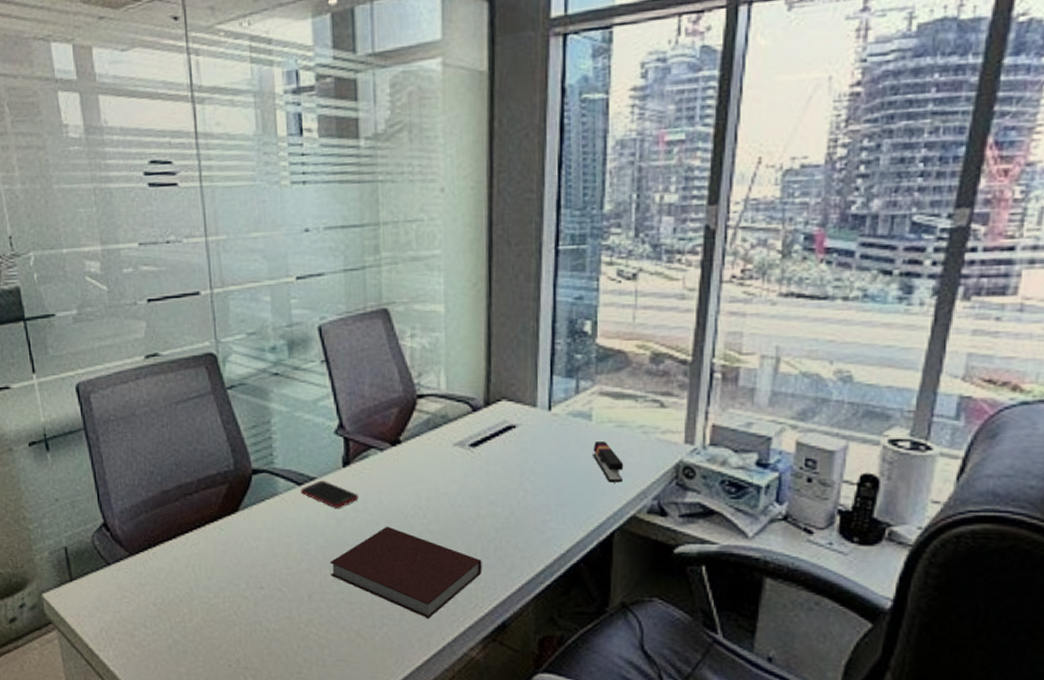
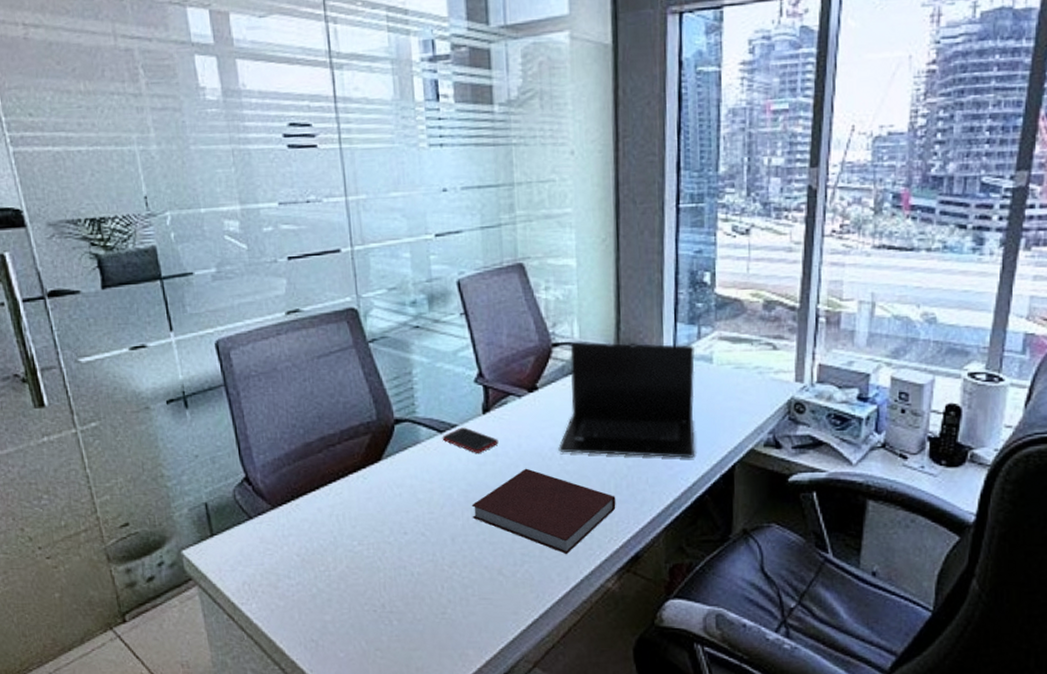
laptop: none [422,394,573,522] -> present [558,342,696,458]
stapler: present [593,442,624,483] -> none [714,382,742,420]

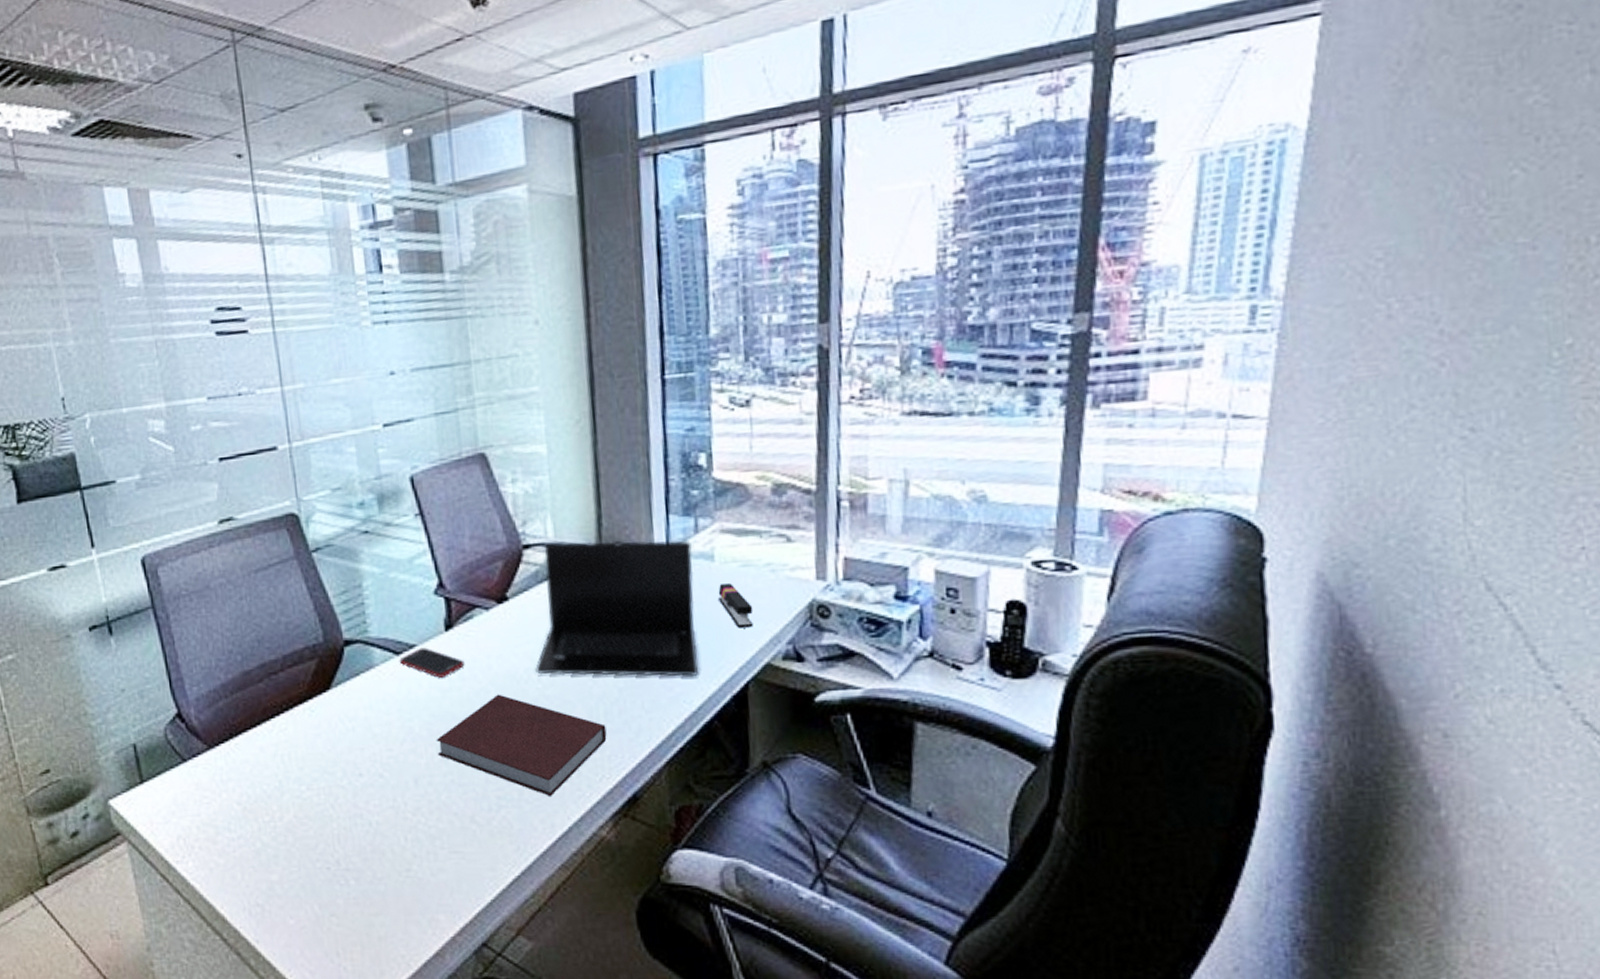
stapler: none [714,382,742,420] -> present [718,583,753,628]

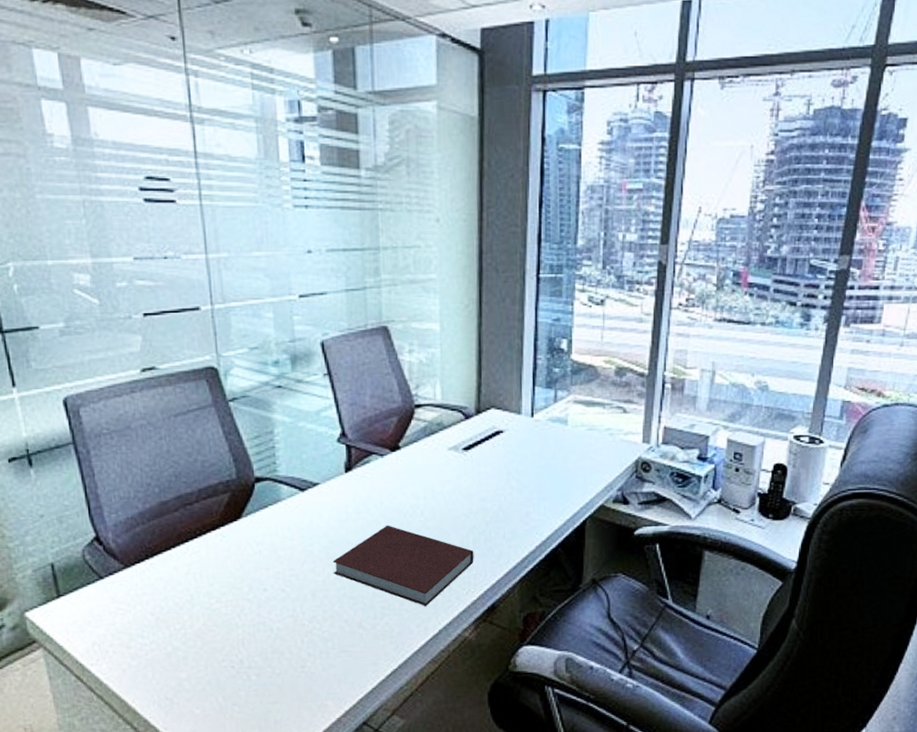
cell phone: present [399,647,465,678] -> none [304,485,361,511]
laptop: present [535,540,699,677] -> none [419,404,552,514]
stapler: present [718,583,753,628] -> none [568,443,594,478]

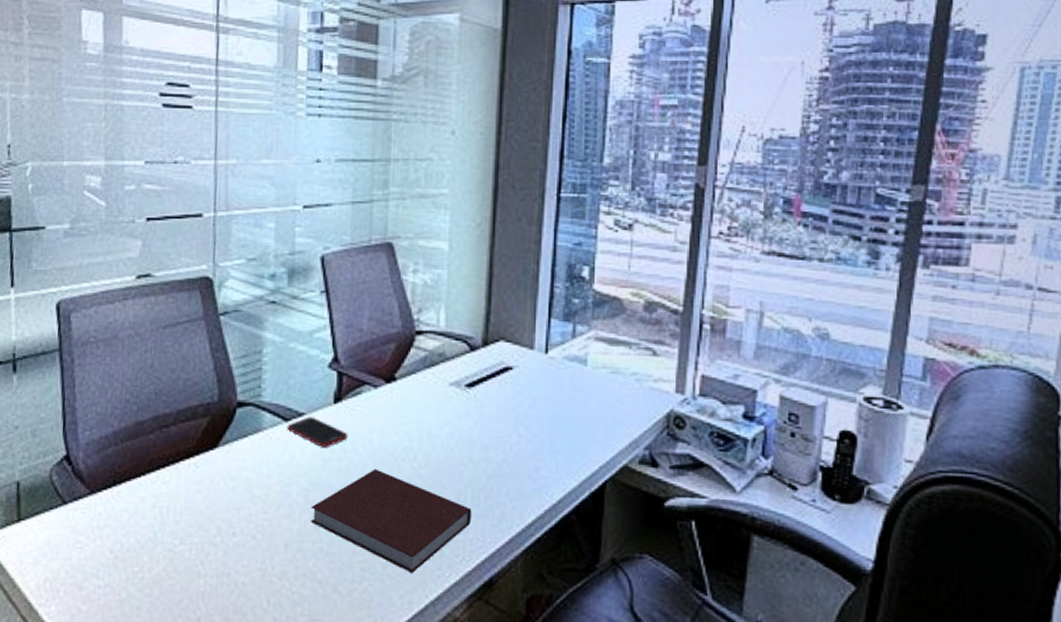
cell phone: none [304,485,361,511] -> present [287,417,348,447]

